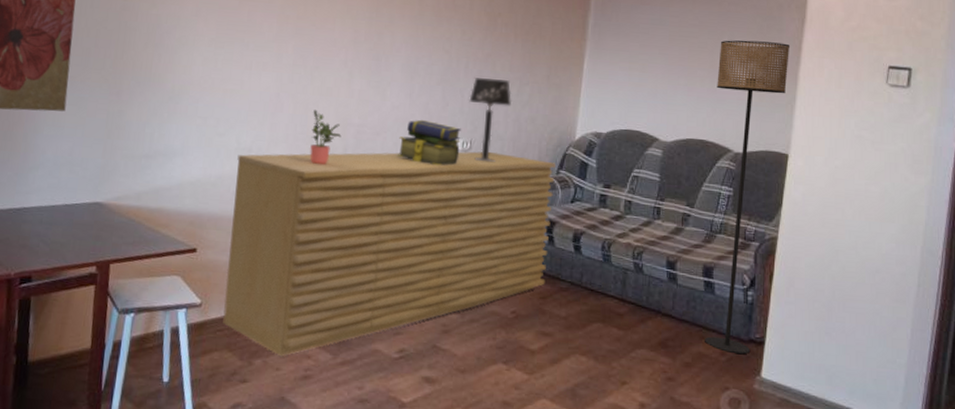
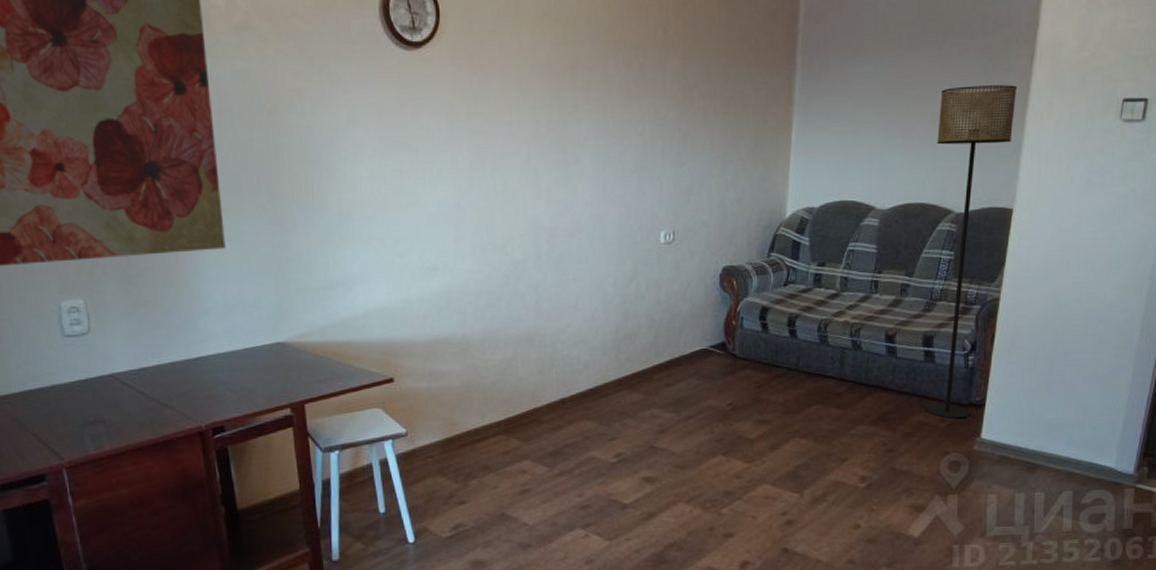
sideboard: present [223,151,556,357] -> none [423,240,766,475]
potted plant: present [310,109,341,165] -> none [499,216,533,276]
stack of books: present [397,119,461,166] -> none [595,214,662,263]
table lamp: present [469,78,512,163] -> none [668,160,714,253]

